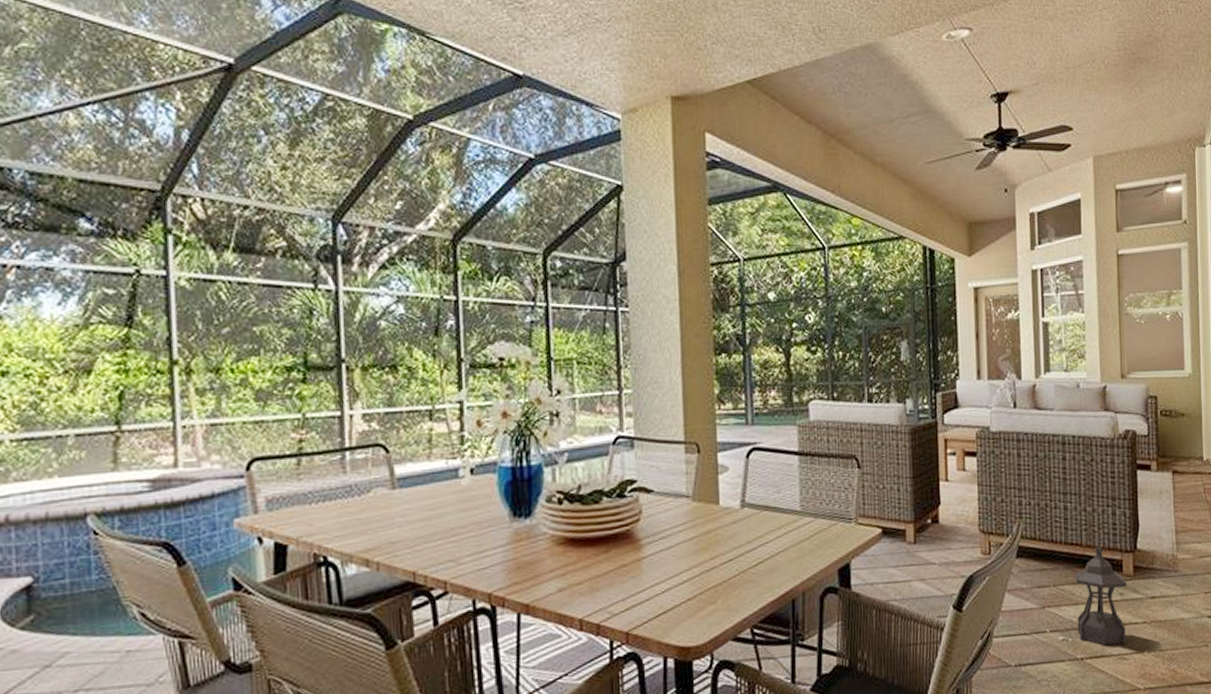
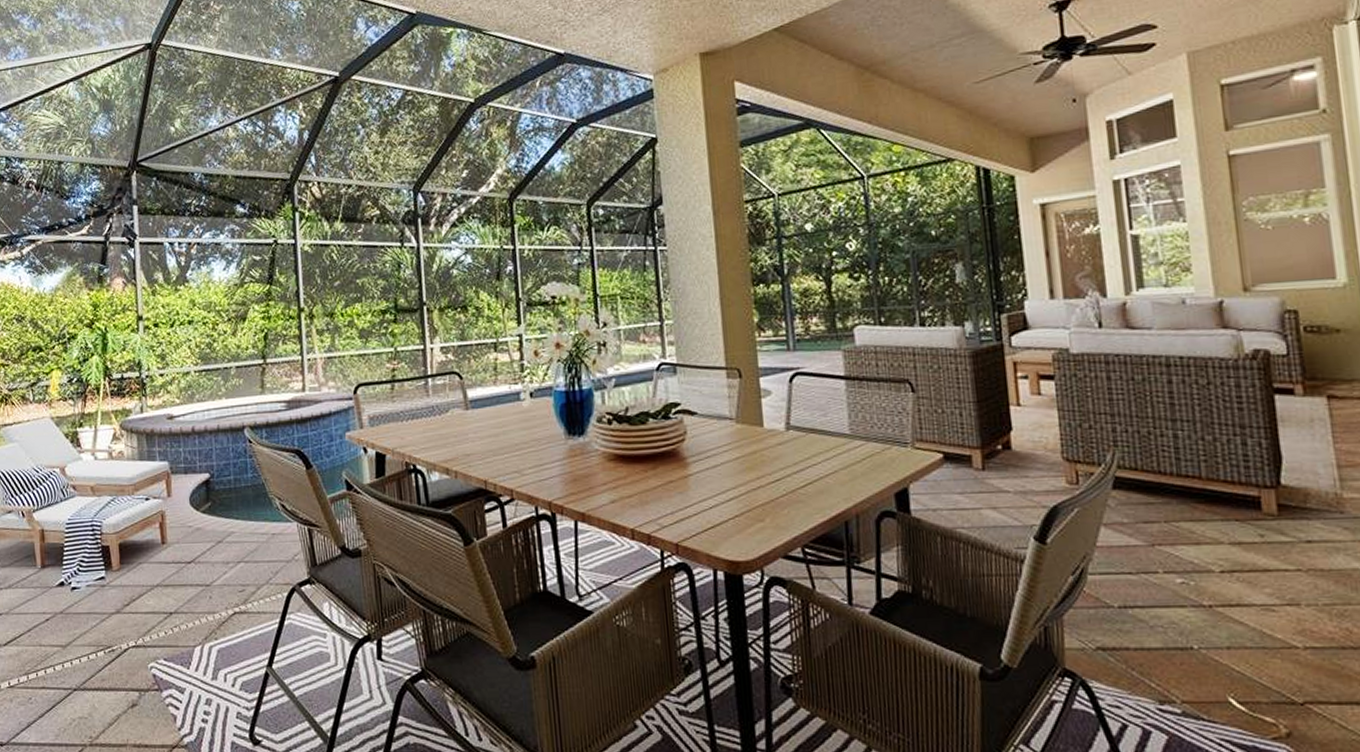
lantern: present [1073,538,1127,646] -> none [1191,471,1273,595]

